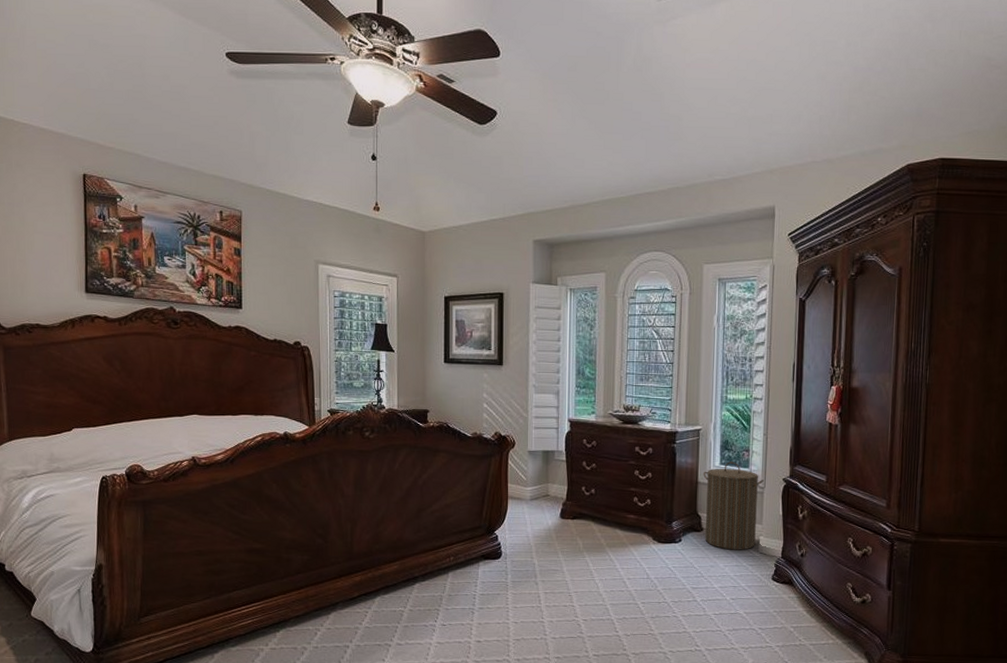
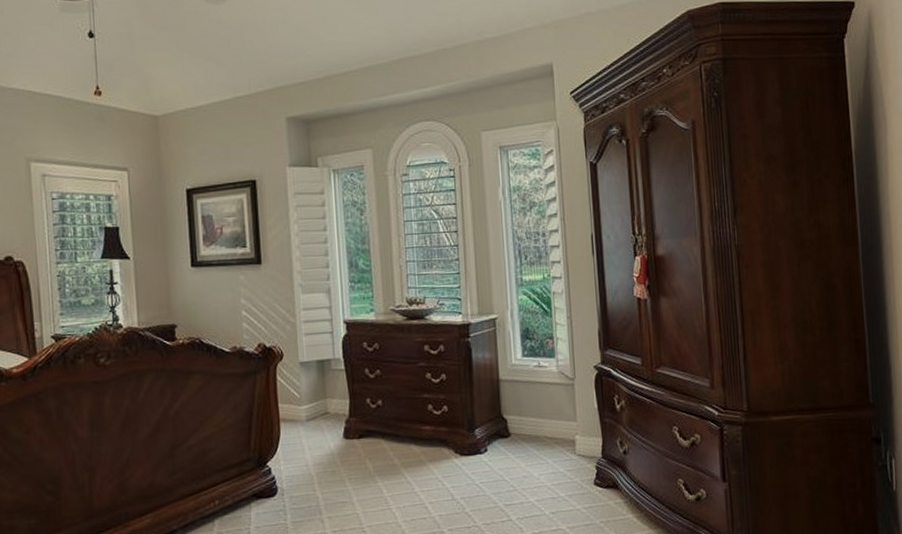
laundry hamper: present [703,461,764,550] -> none [504,352,573,456]

